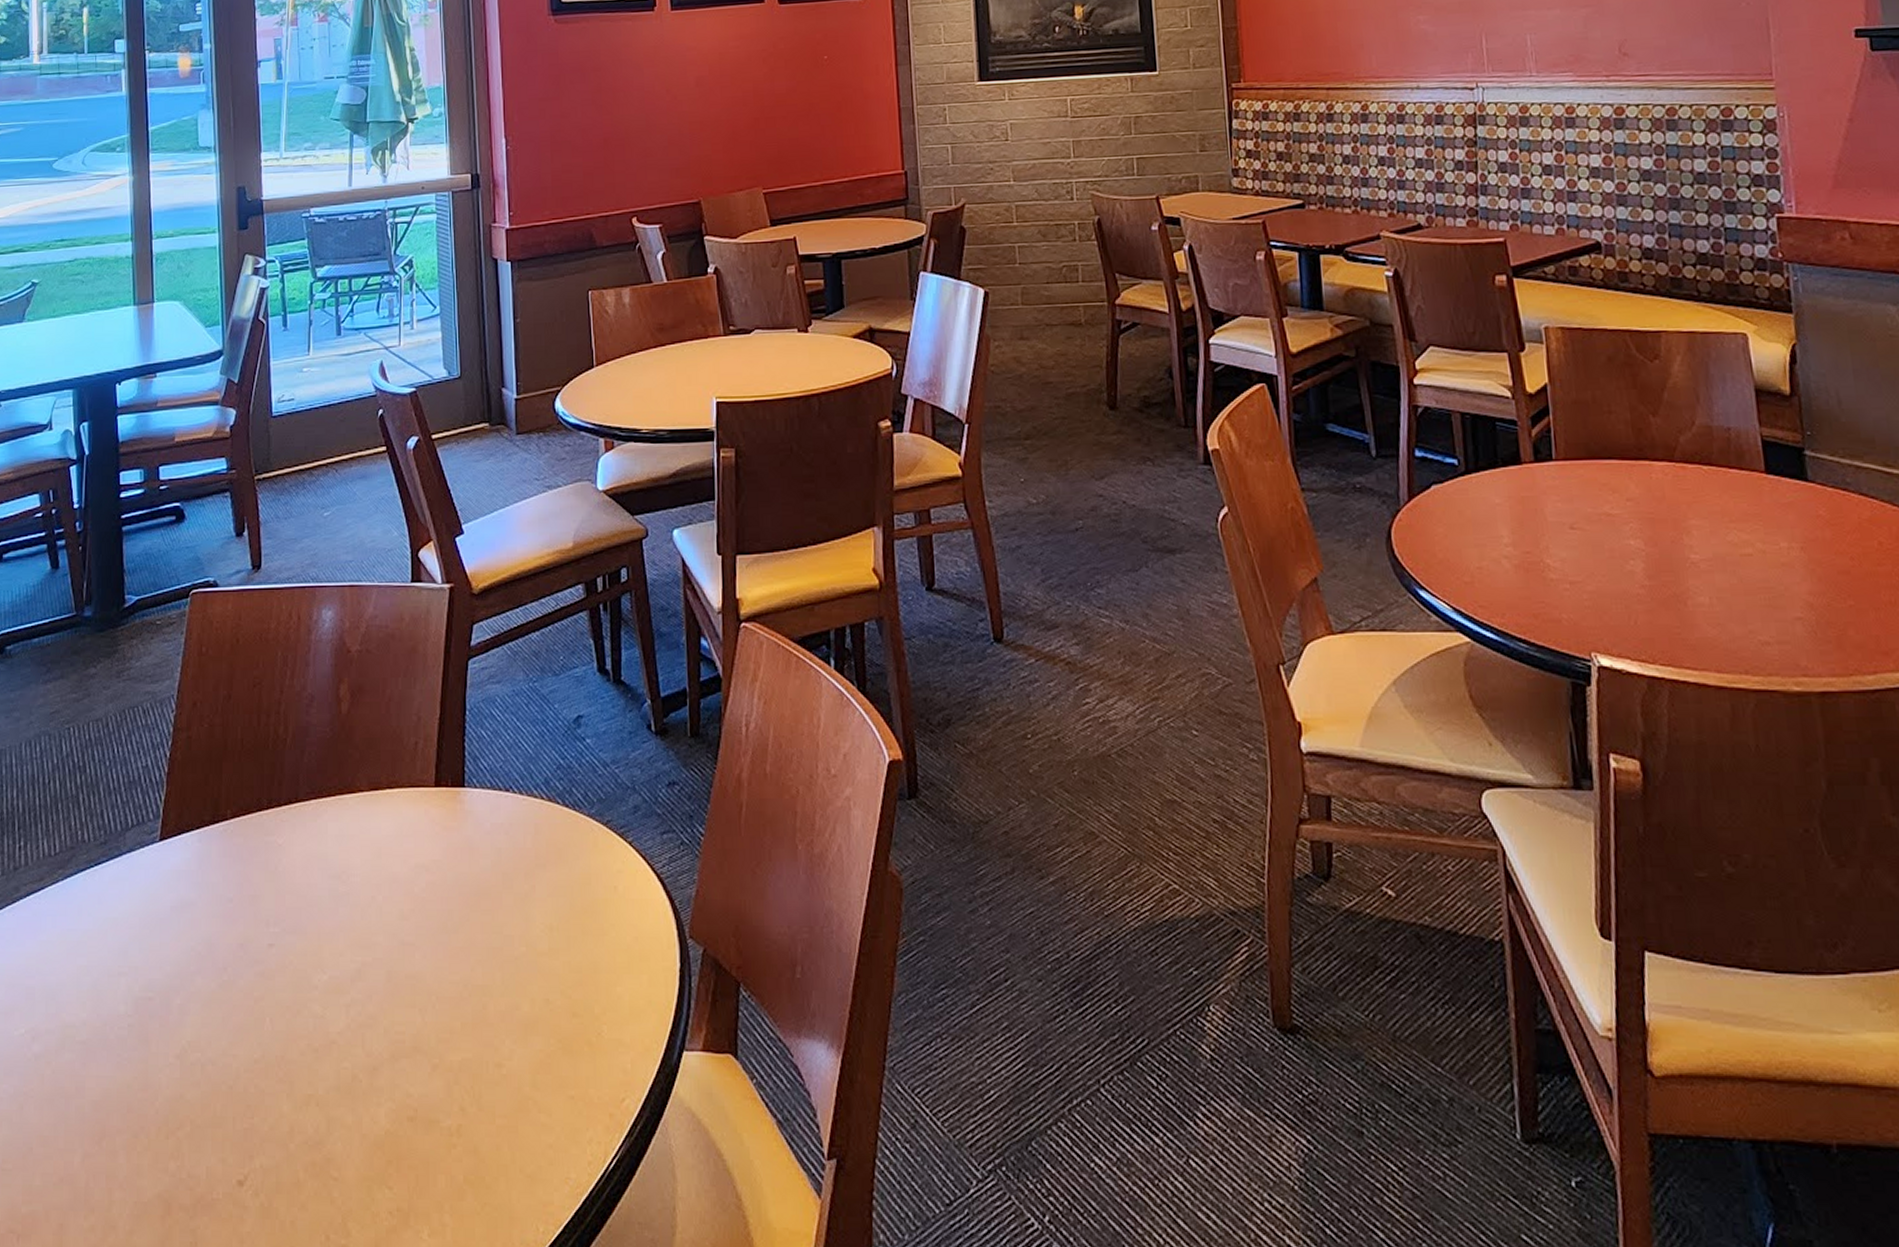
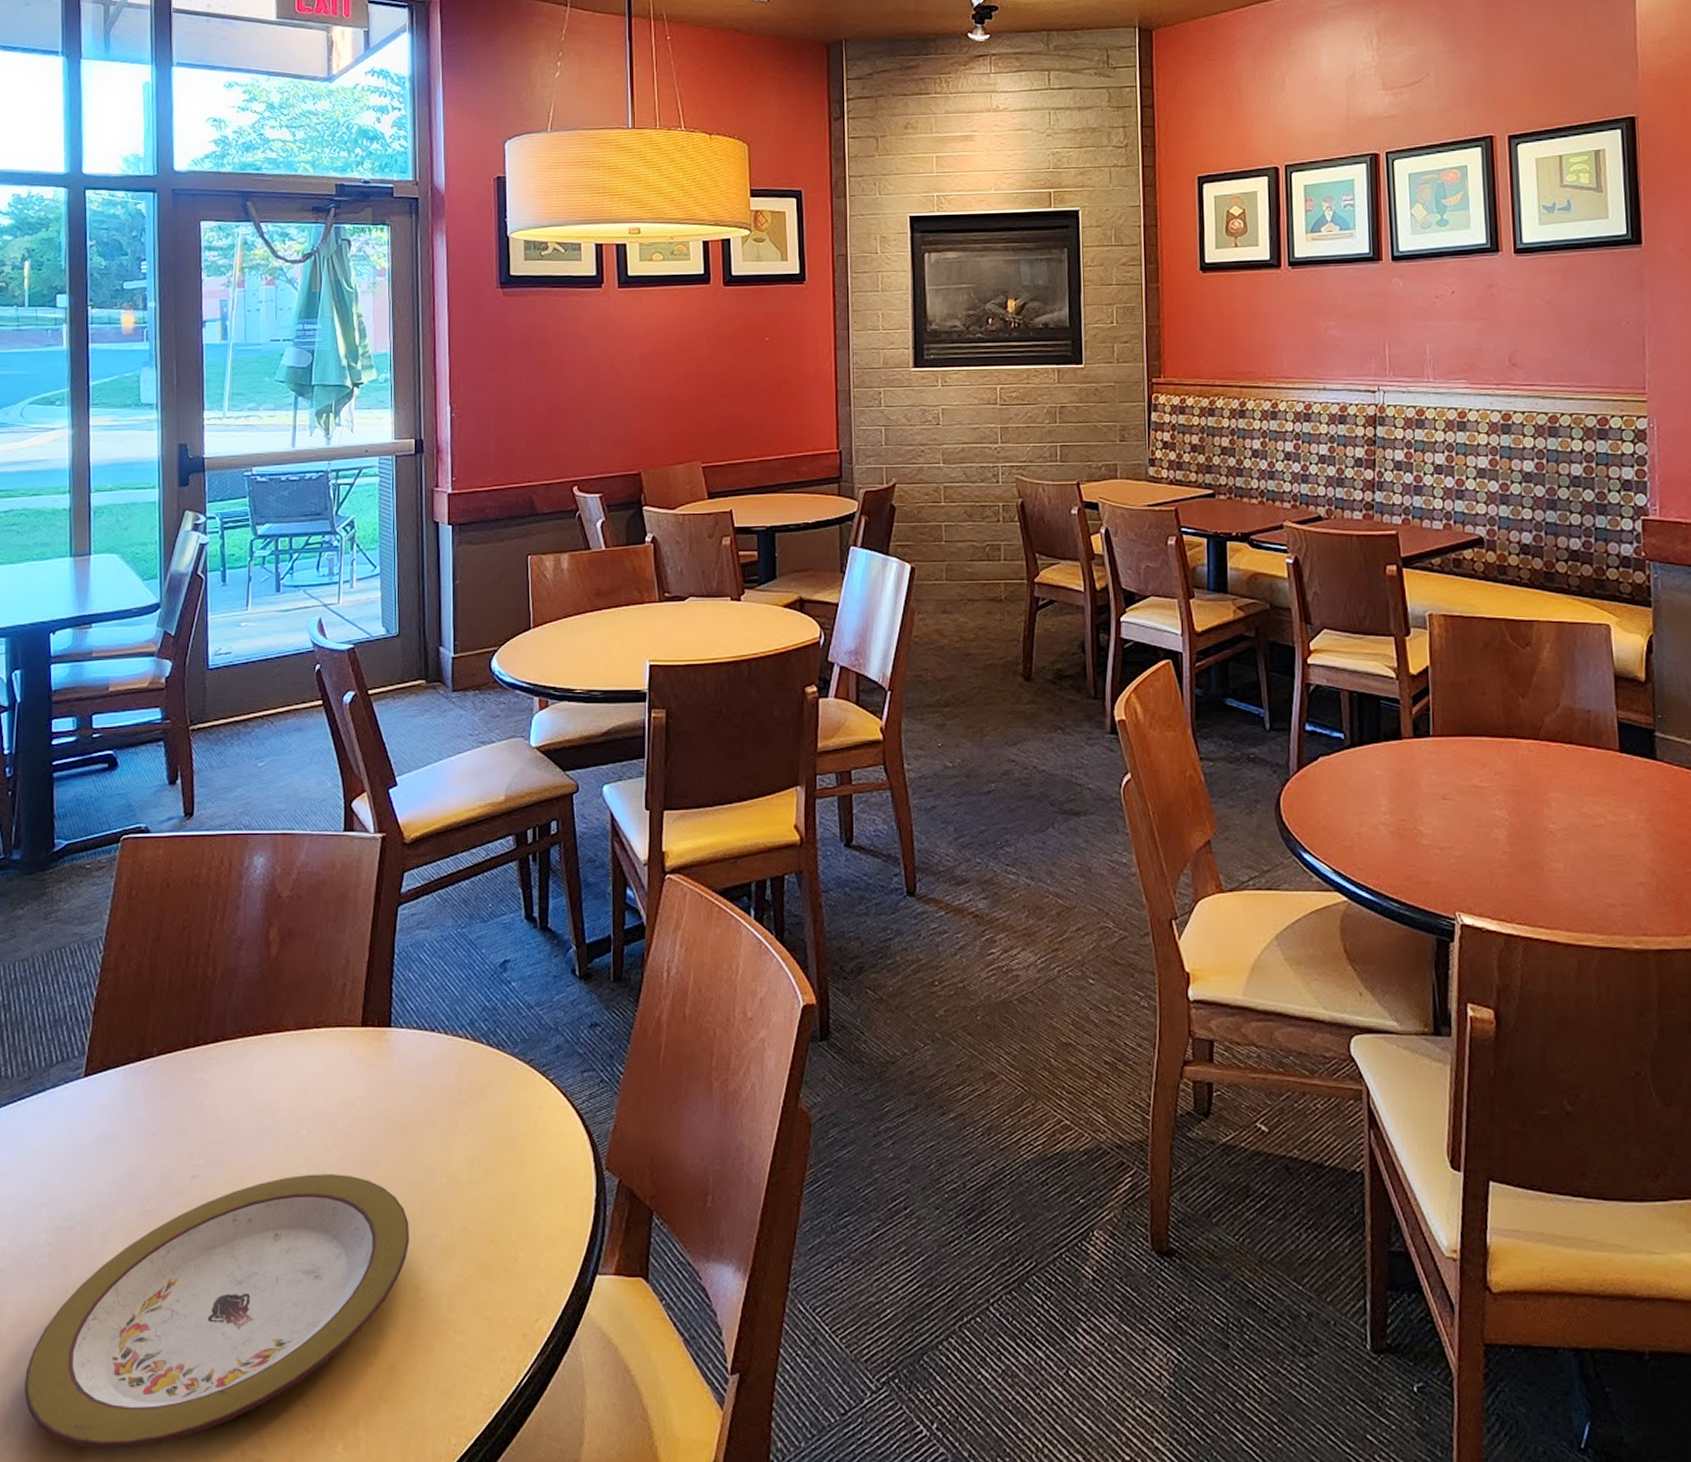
plate: none [108,942,490,1233] -> present [24,1174,409,1449]

